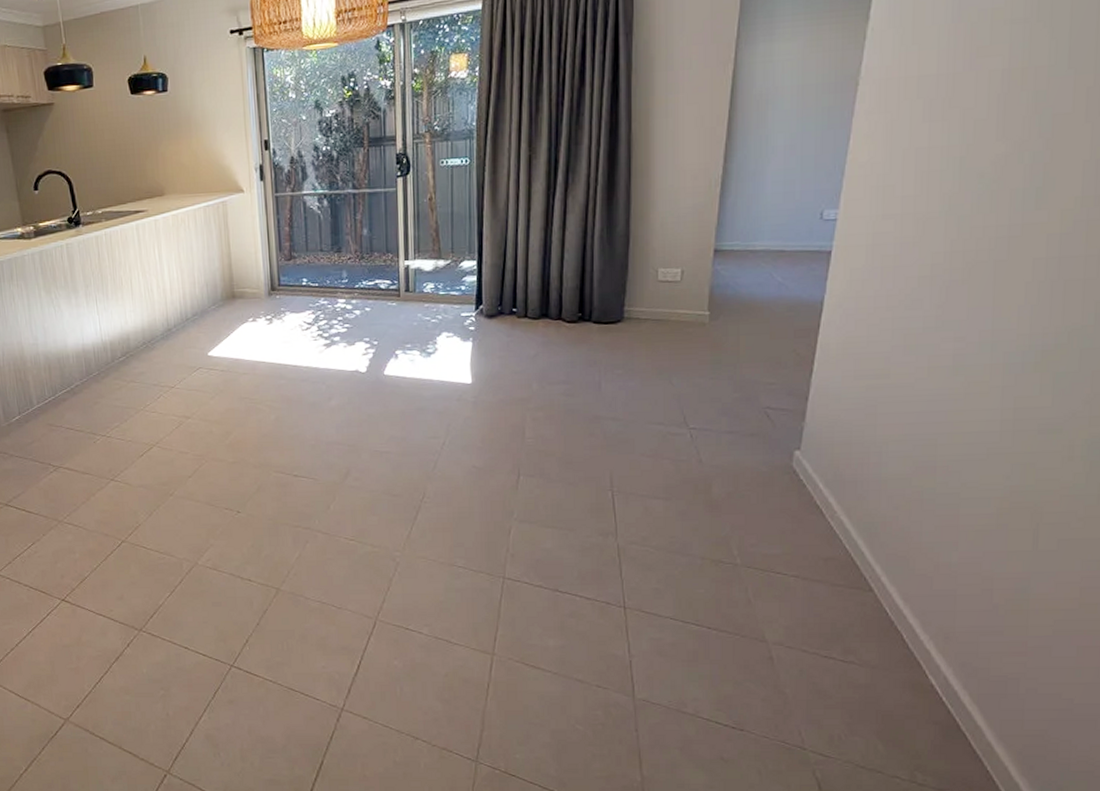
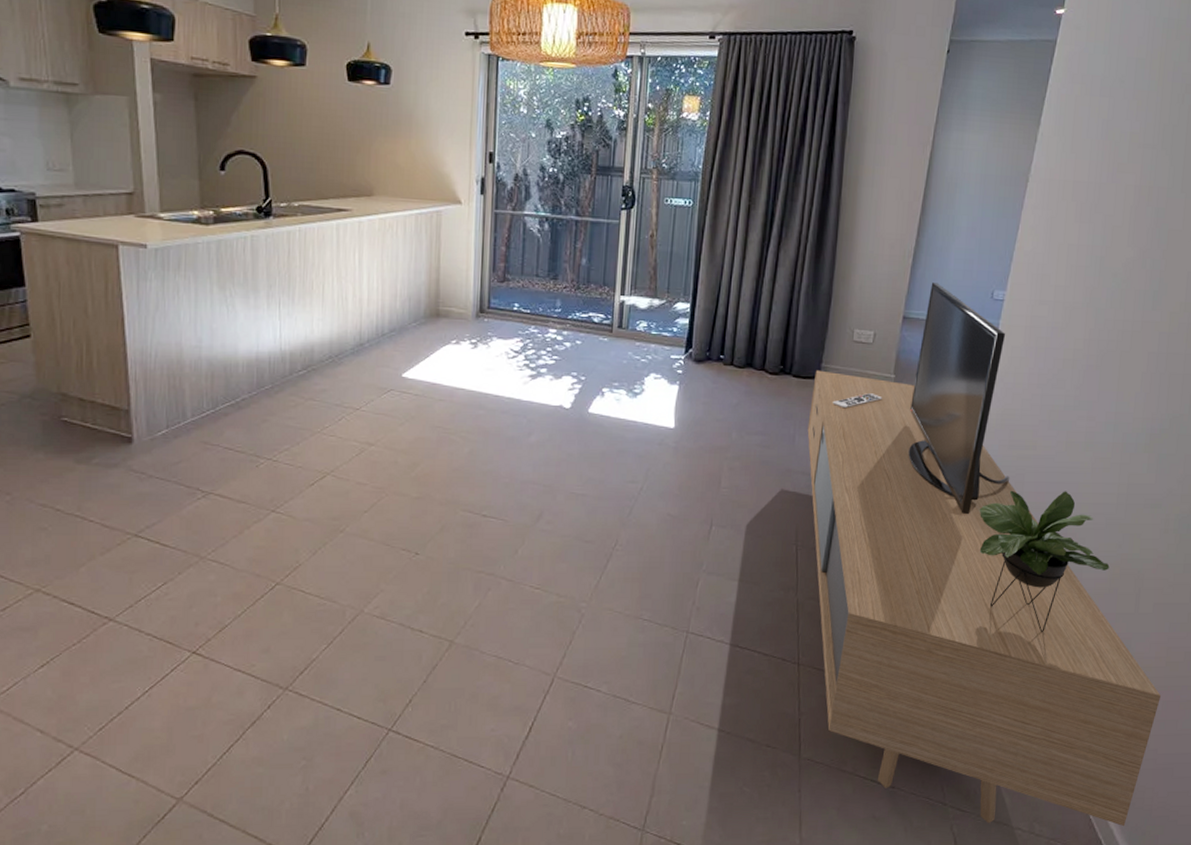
media console: none [614,209,1074,781] -> present [807,282,1161,827]

